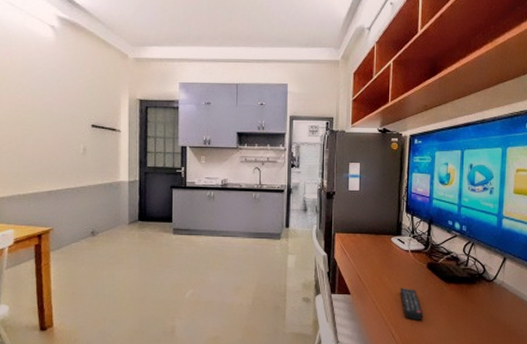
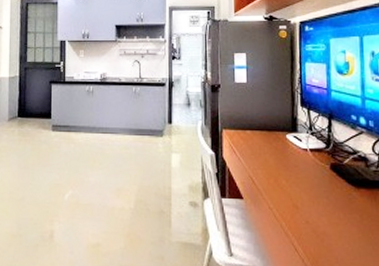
remote control: present [400,288,424,321] -> none [300,192,331,232]

